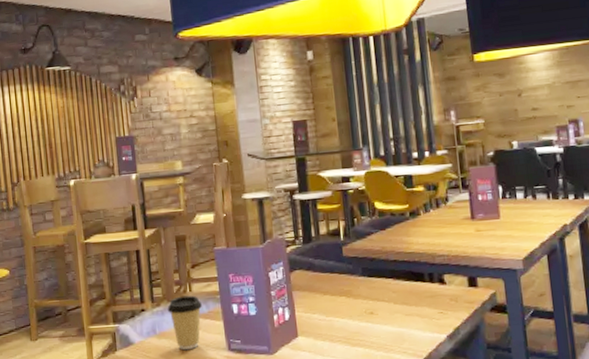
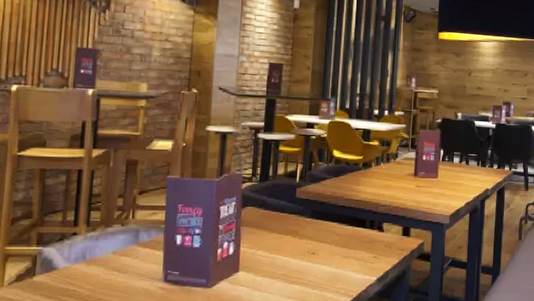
coffee cup: present [167,295,203,350] -> none [103,222,144,279]

